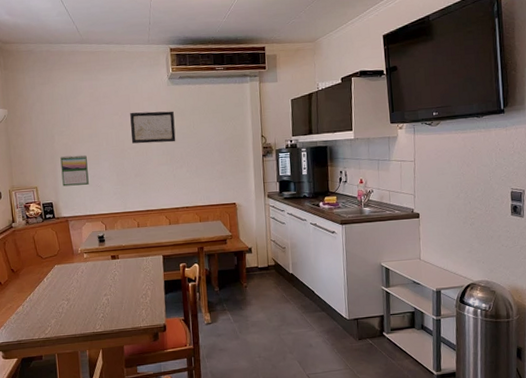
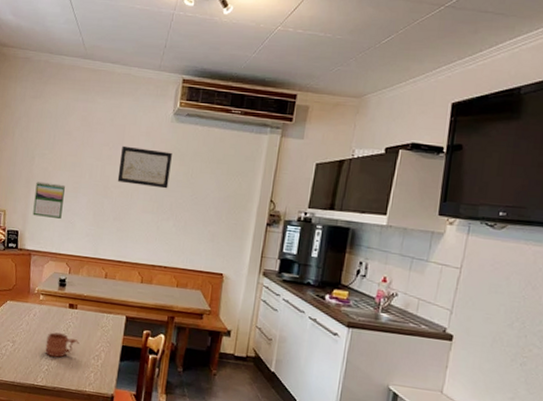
mug: none [97,282,127,305] -> present [45,332,79,358]

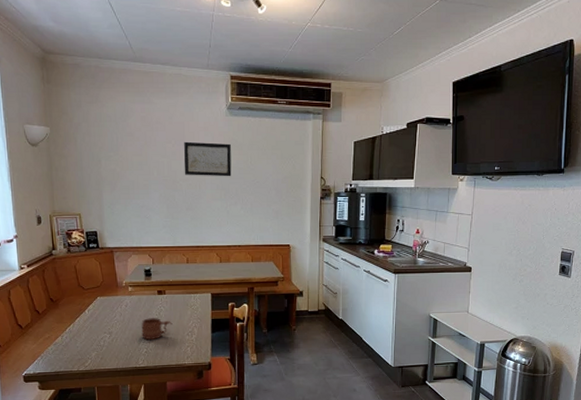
calendar: present [32,182,65,219] -> none [107,183,137,215]

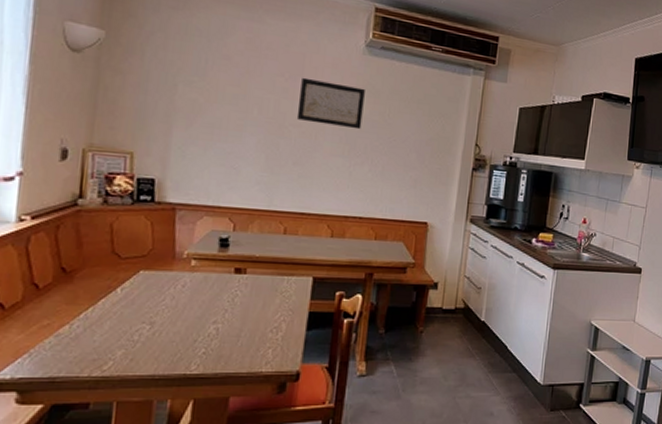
mug: present [141,318,173,340] -> none [201,305,251,336]

